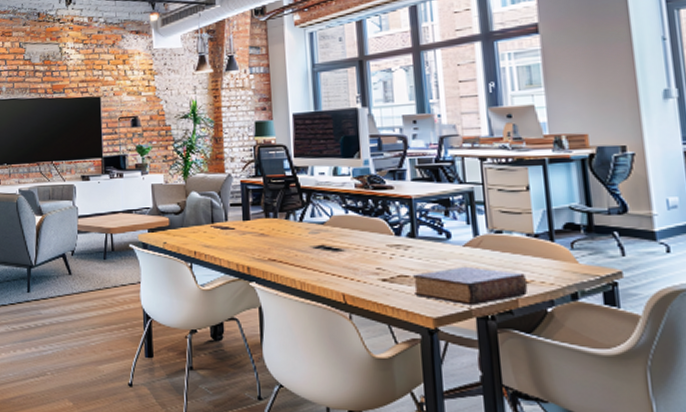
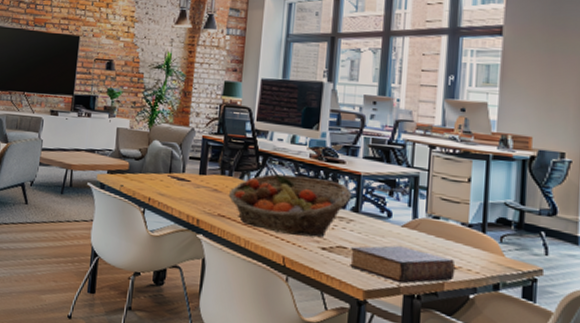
fruit basket: none [276,207,406,271] -> present [228,173,352,238]

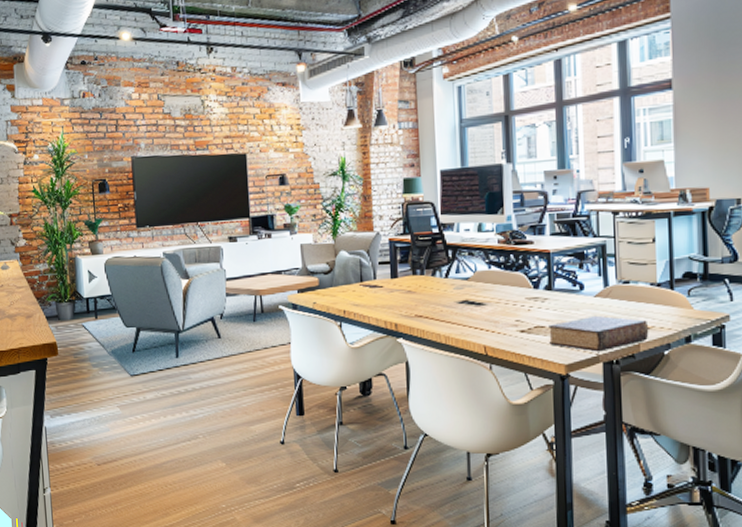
fruit basket: present [228,173,352,238] -> none [422,263,544,324]

